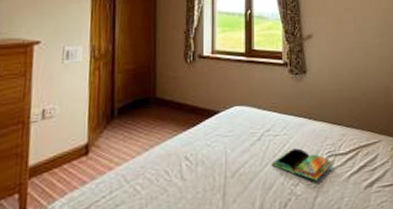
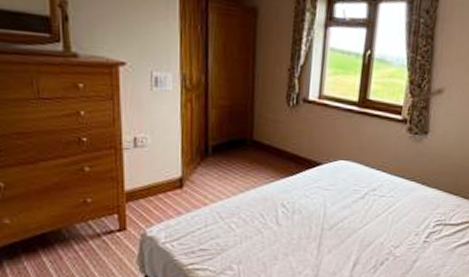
book: present [271,148,333,181] -> none [372,212,441,246]

